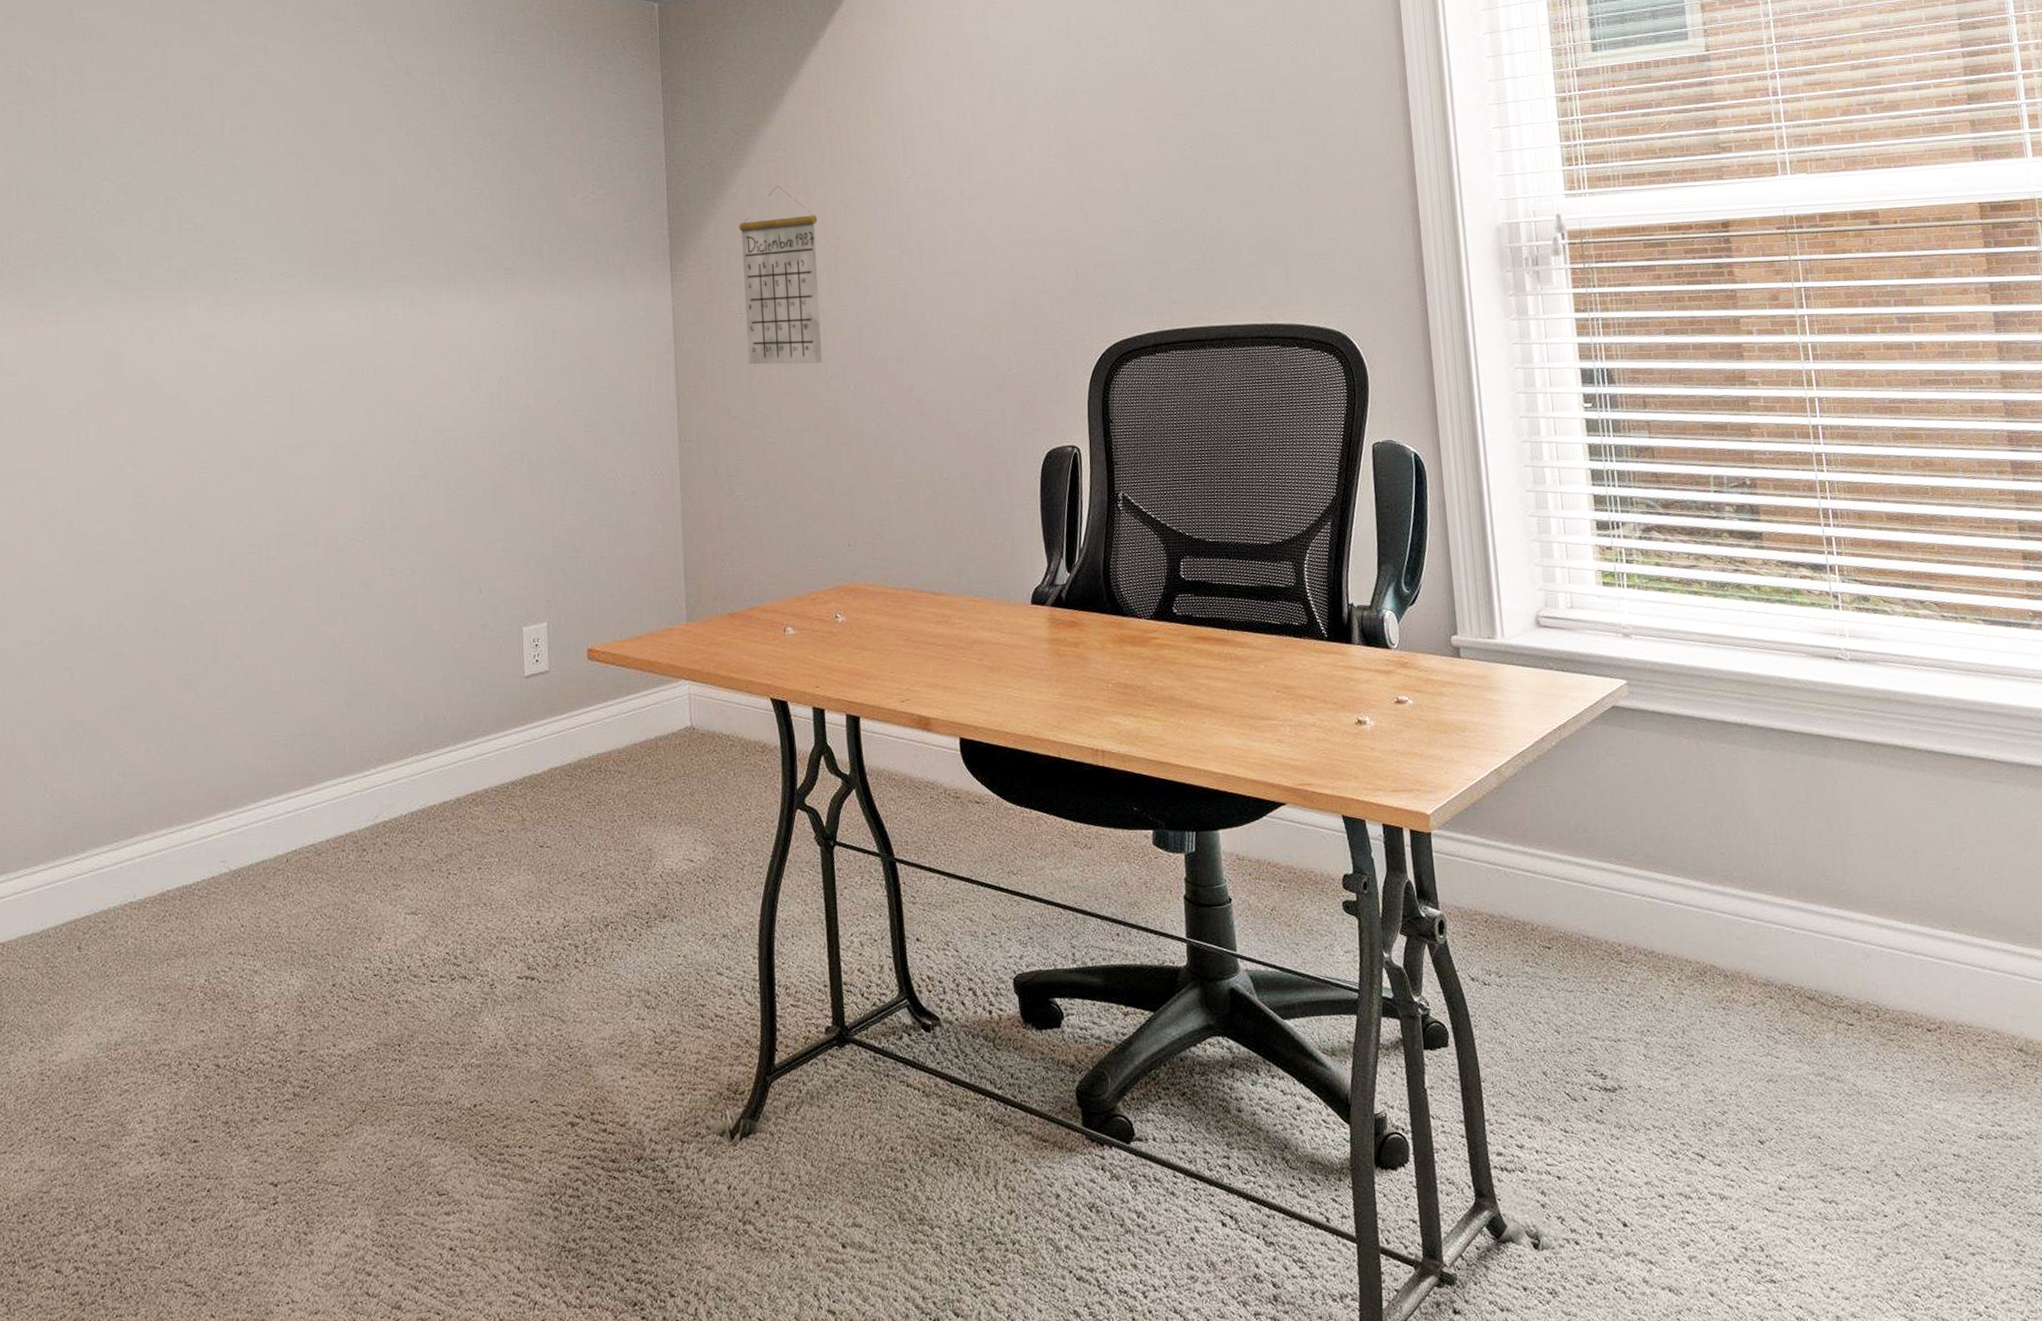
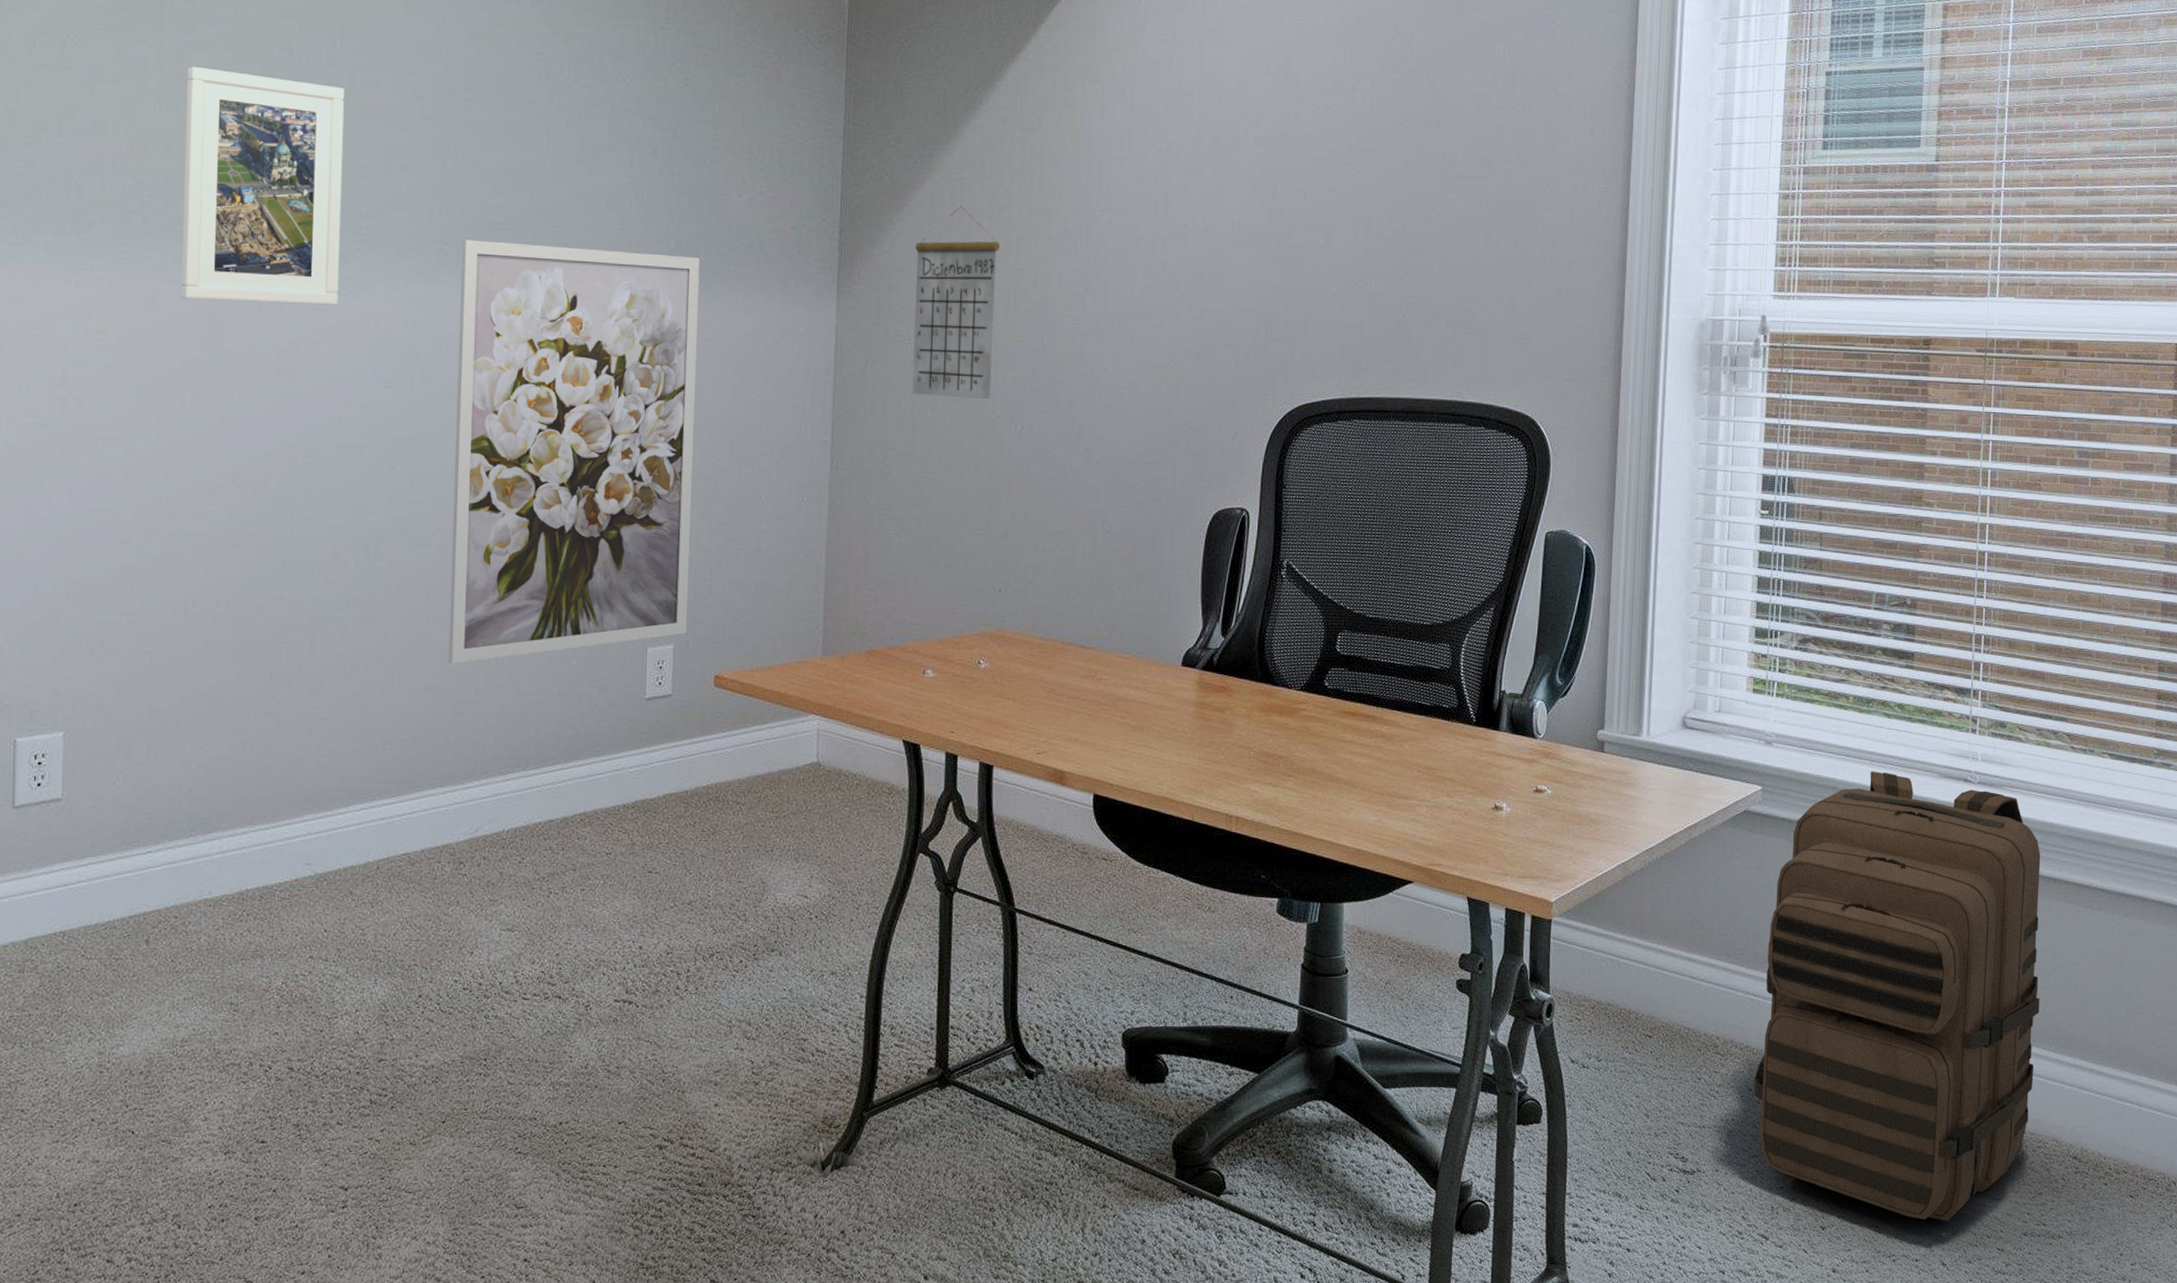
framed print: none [79,128,221,338] -> present [180,66,345,306]
wall art: none [328,256,559,658] -> present [448,240,700,665]
backpack: none [1656,656,1963,1128] -> present [1753,771,2041,1222]

